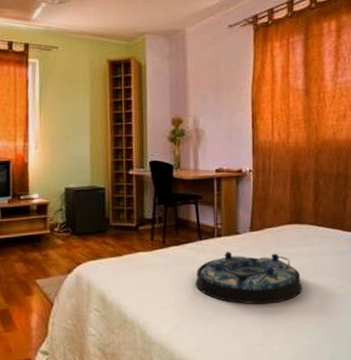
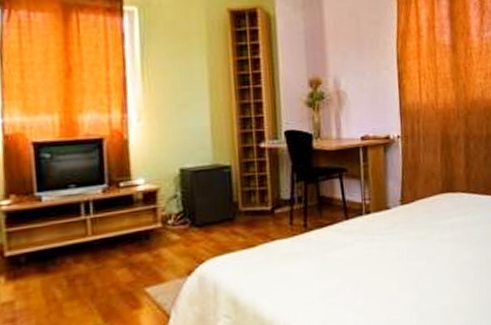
serving tray: present [196,251,302,305] -> none [344,227,457,287]

